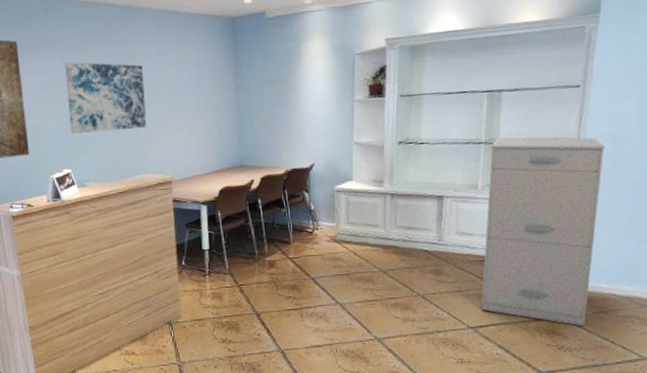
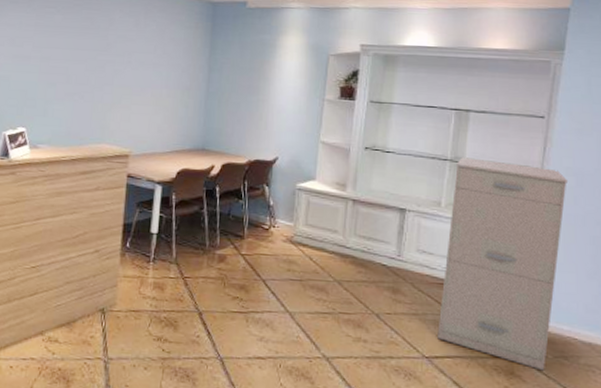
wall art: present [65,62,147,134] -> none [33,21,118,96]

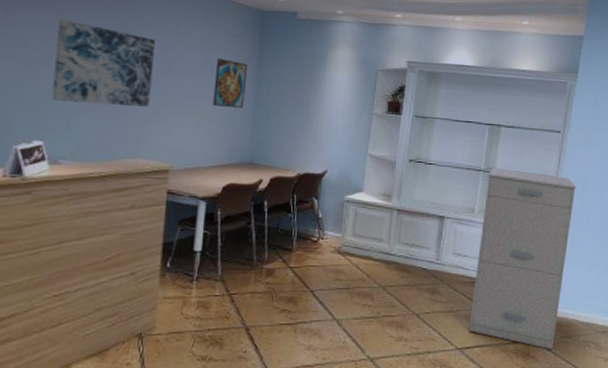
wall art: none [33,21,118,96] -> present [51,19,155,107]
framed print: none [168,49,201,96] -> present [212,58,248,108]

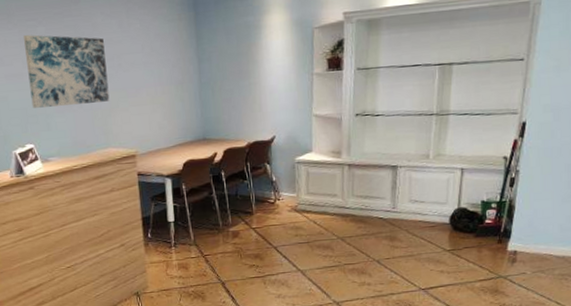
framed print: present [212,58,248,108] -> none [159,44,190,91]
filing cabinet: present [469,168,576,350] -> none [431,108,545,285]

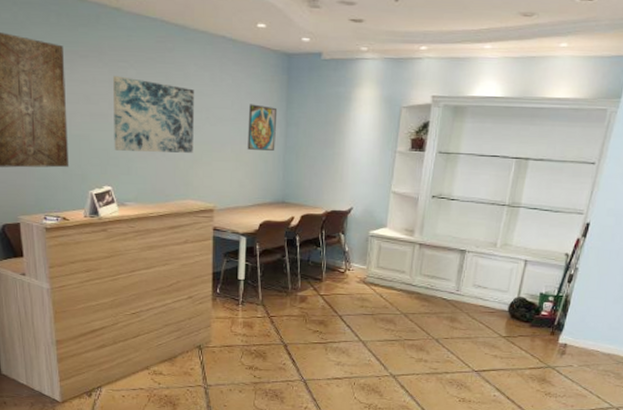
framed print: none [159,44,190,91] -> present [247,104,278,151]

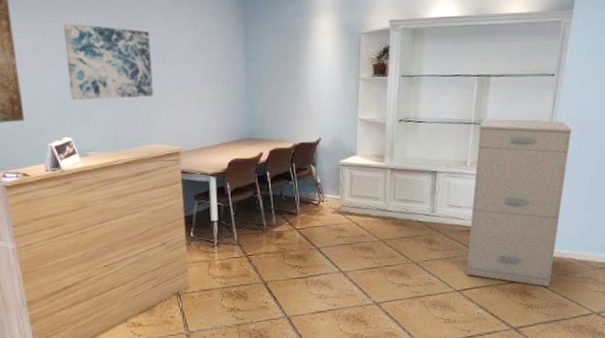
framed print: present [247,104,278,151] -> none [207,41,237,88]
filing cabinet: none [486,202,608,377] -> present [466,119,572,287]

